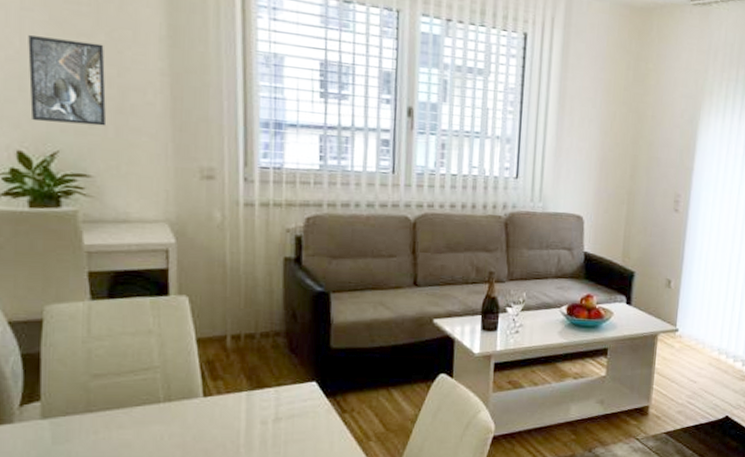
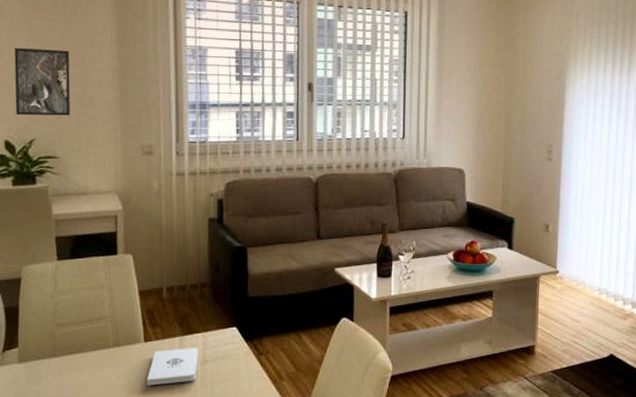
notepad: none [206,404,271,446] -> present [147,348,199,386]

